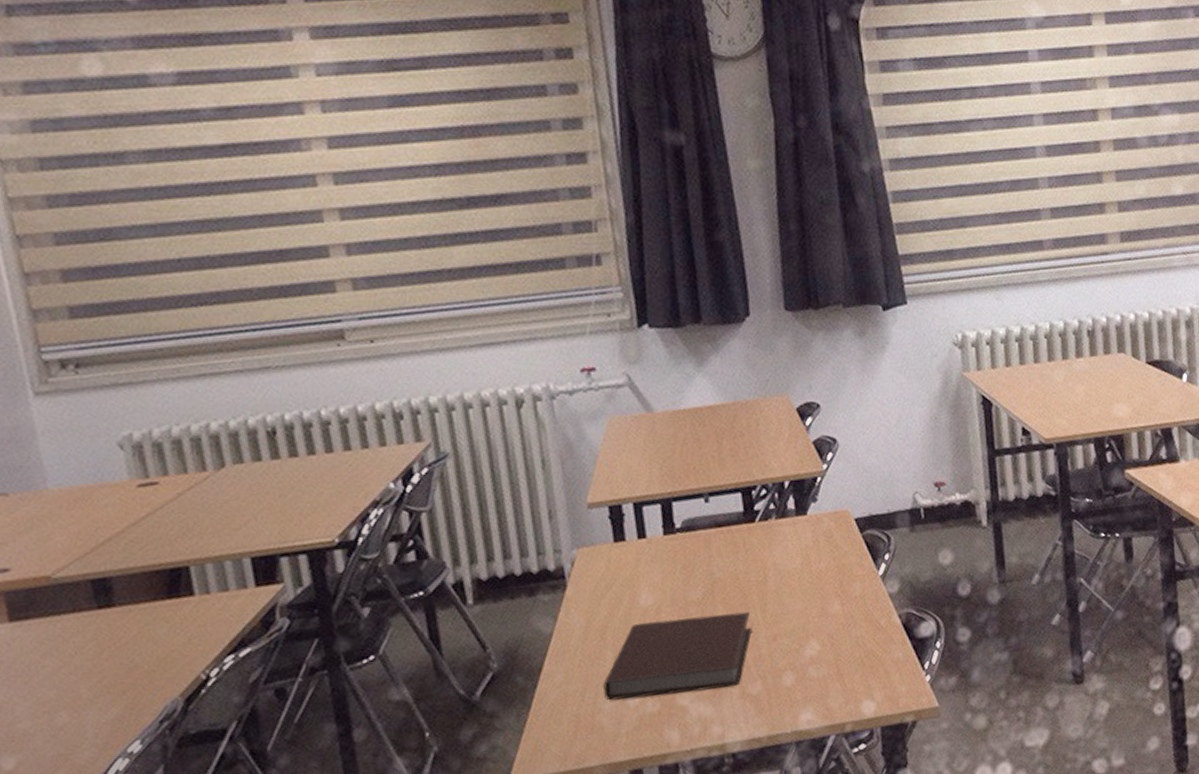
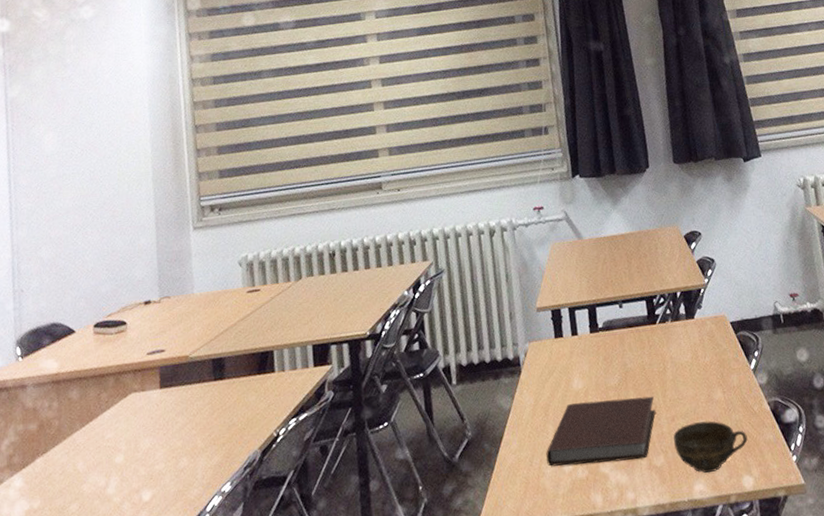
cup: none [775,639,870,700] -> present [673,421,748,474]

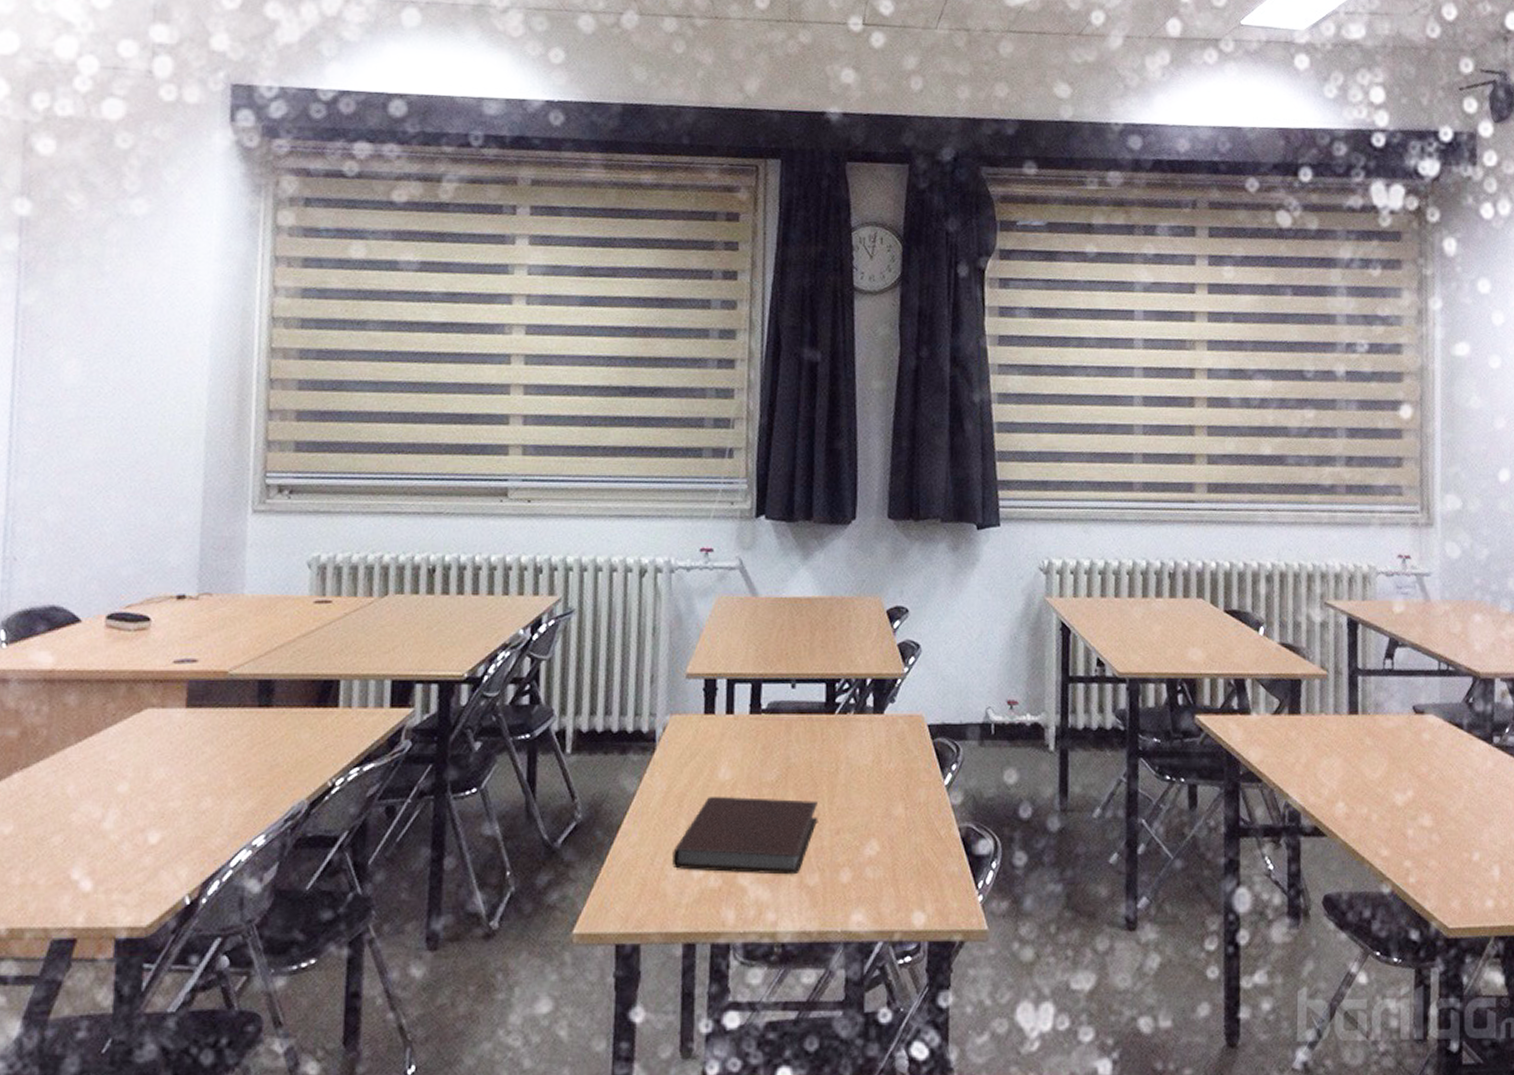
cup: present [673,421,748,474] -> none [835,840,926,902]

